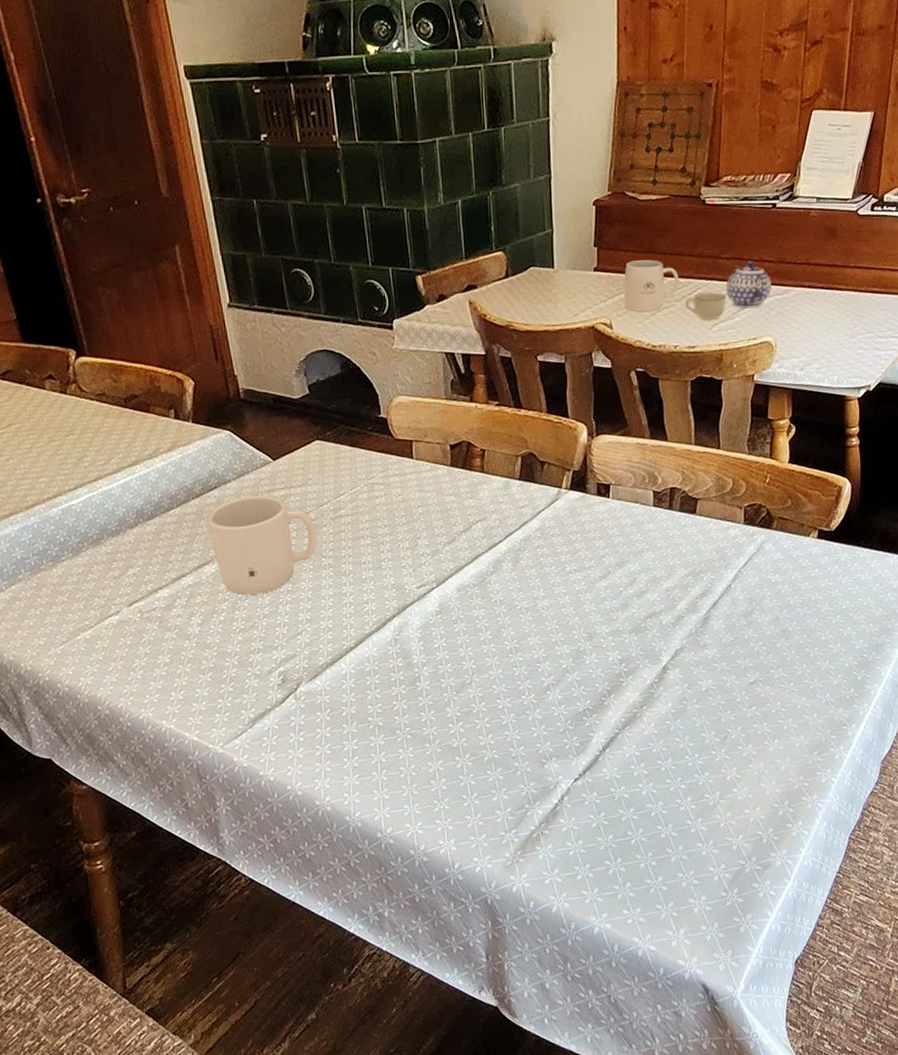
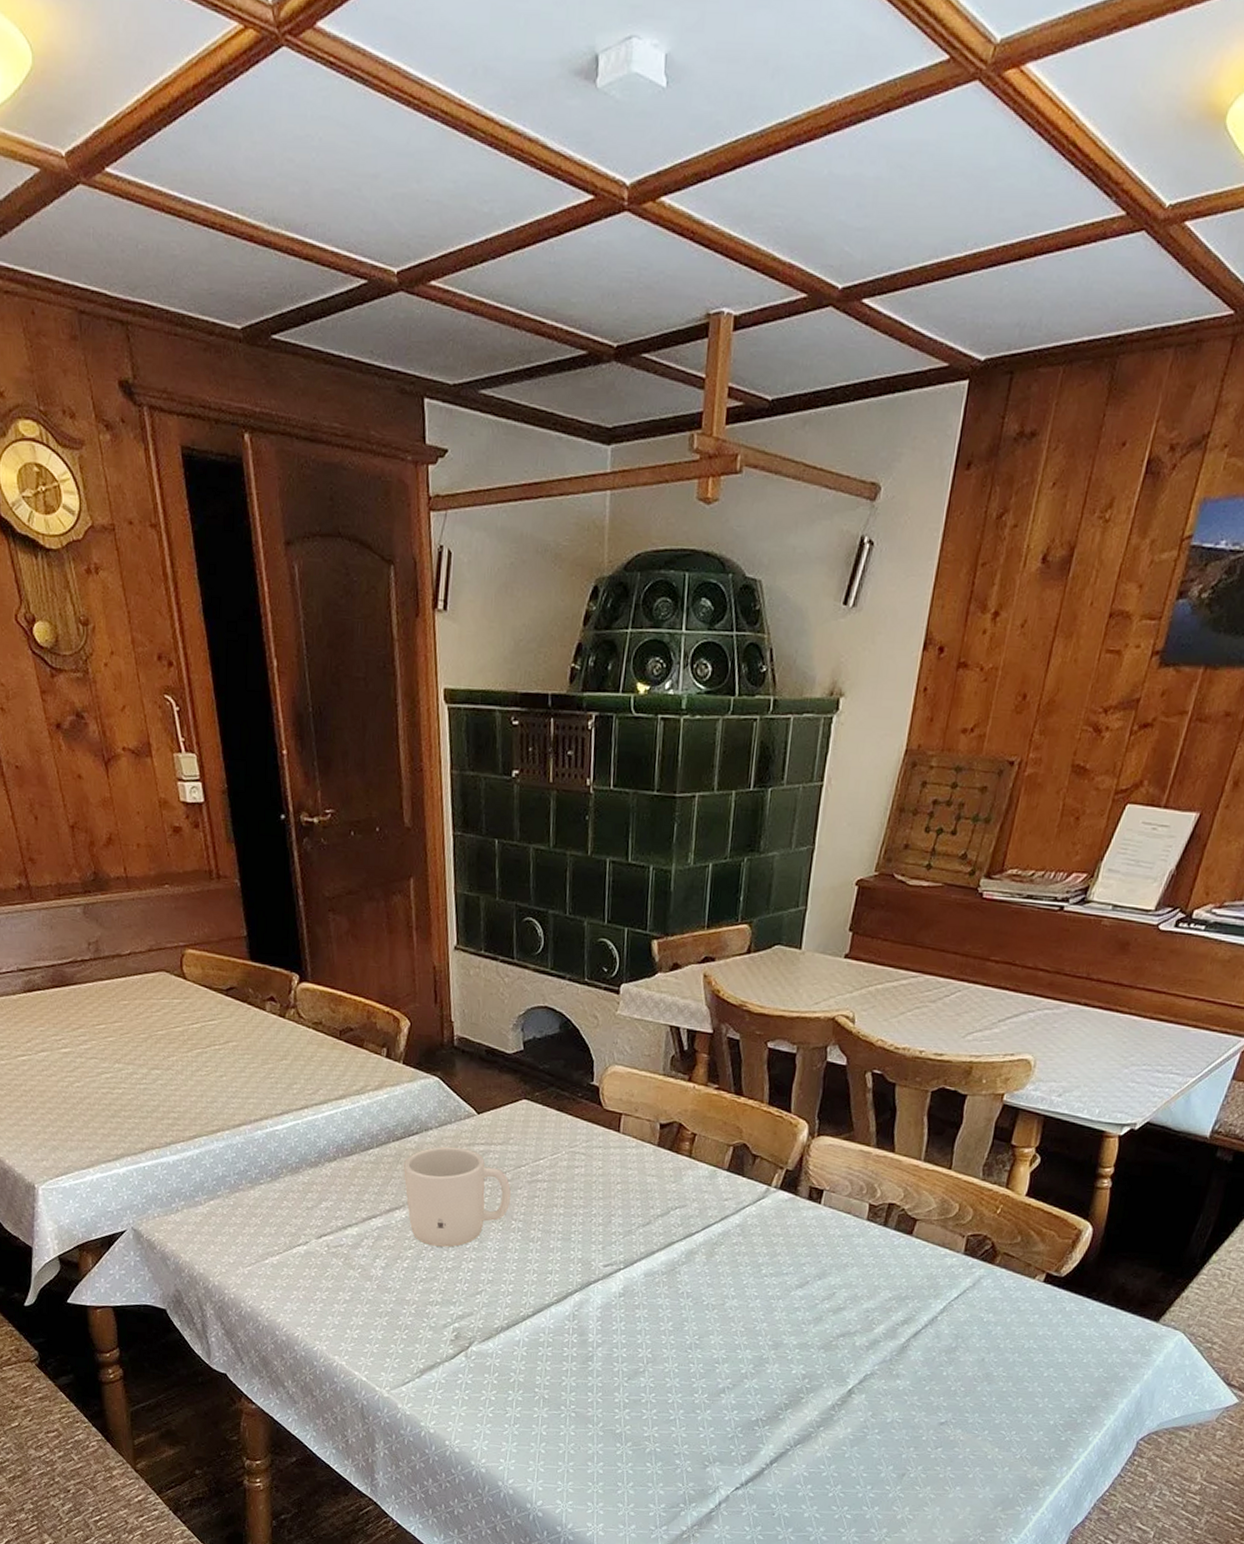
mug: present [623,260,679,313] -> none [872,951,939,1010]
cup: present [685,292,726,321] -> none [939,996,988,1029]
teapot: present [726,260,772,309] -> none [988,967,1043,1021]

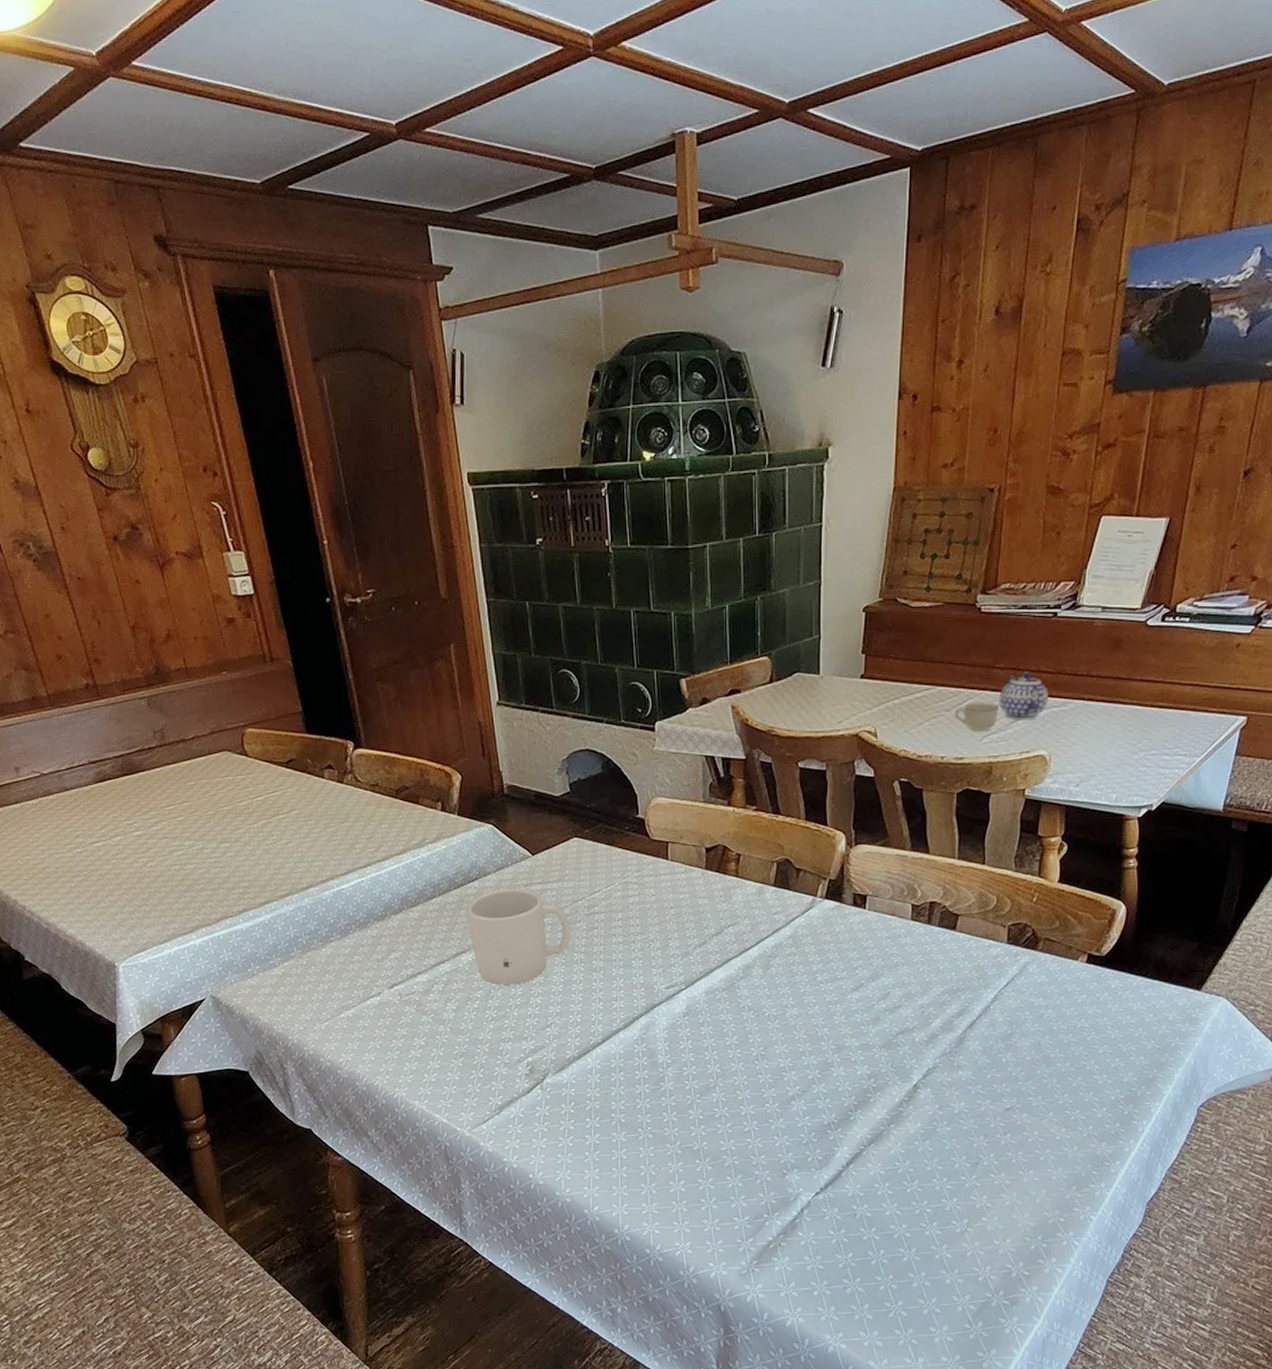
cup: none [939,996,988,1029] -> present [955,703,999,732]
teapot: none [988,967,1043,1021] -> present [999,671,1048,721]

